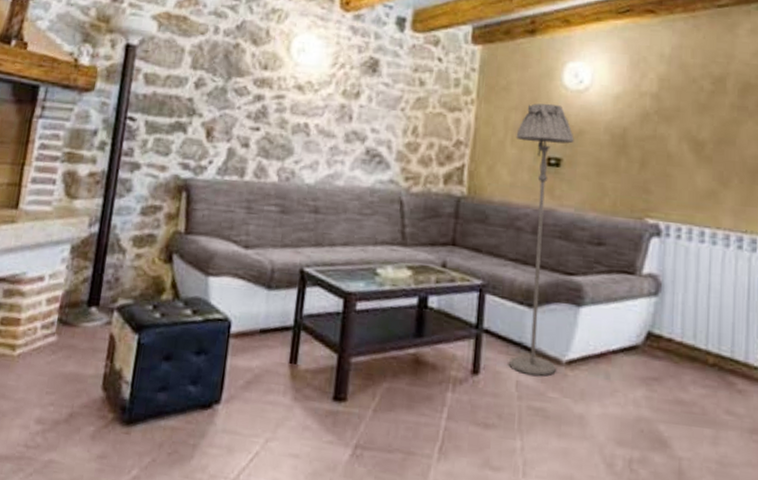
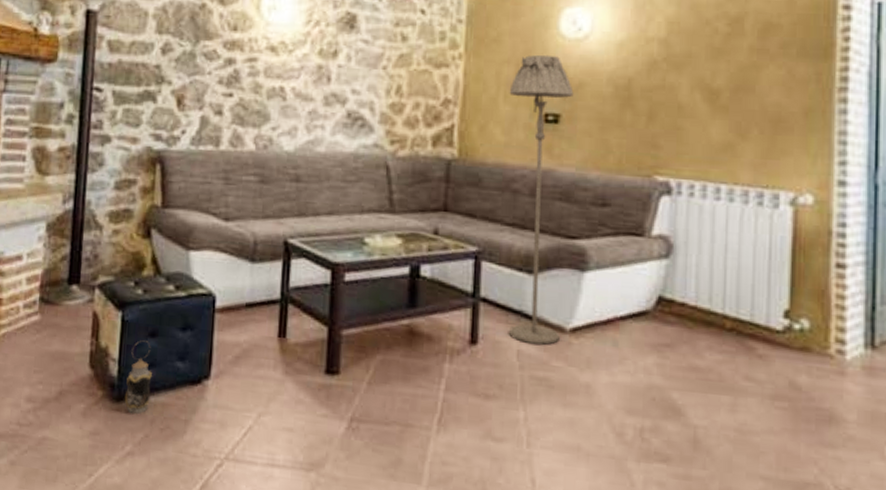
lantern: none [134,363,165,439] -> present [124,340,152,415]

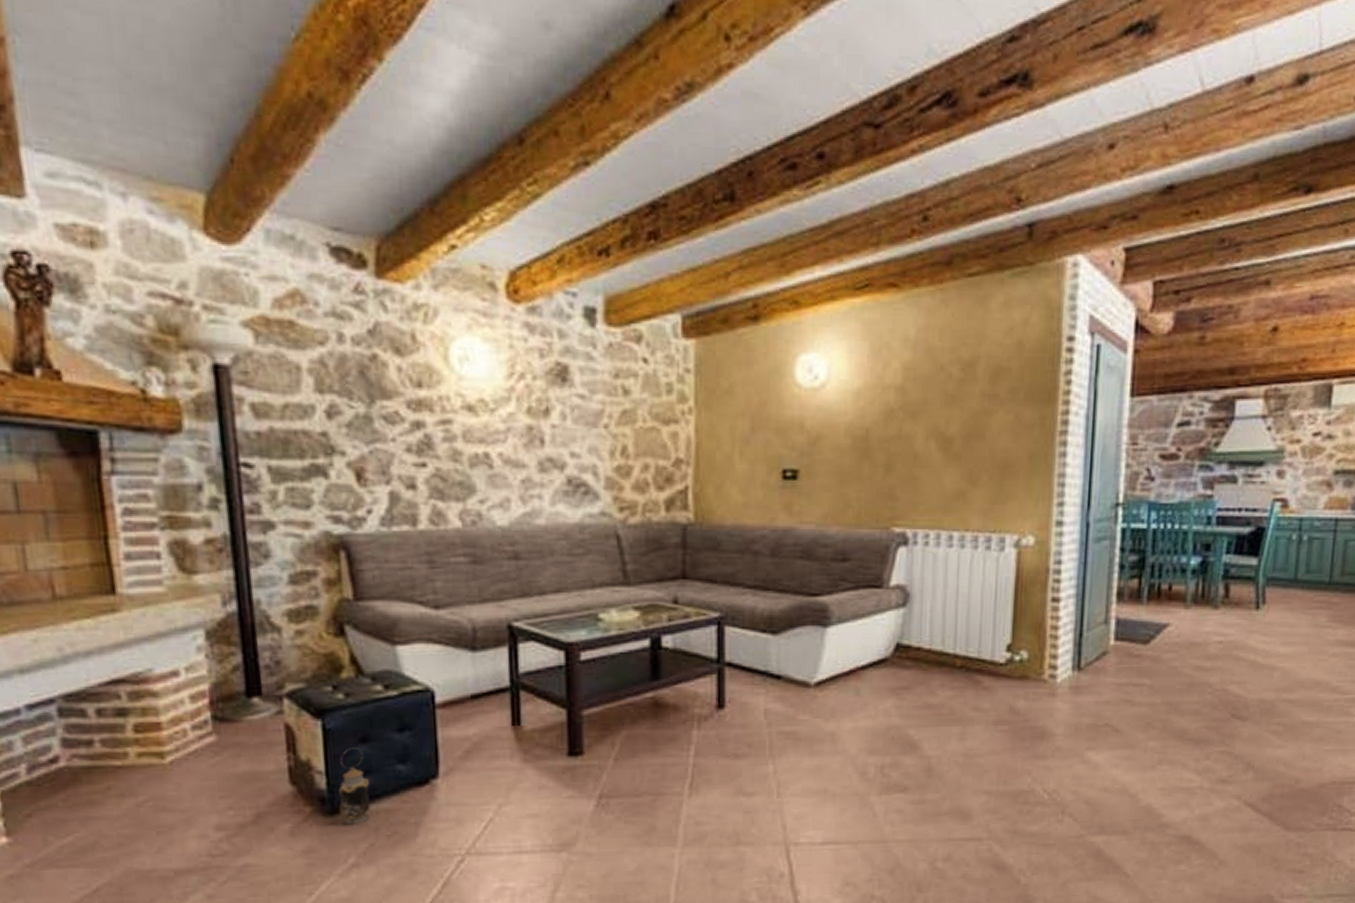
floor lamp: present [508,54,574,345] -> none [745,406,812,701]

